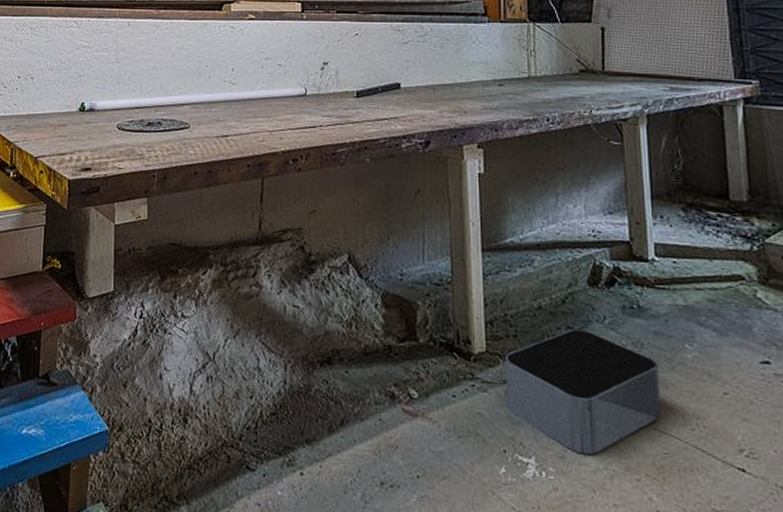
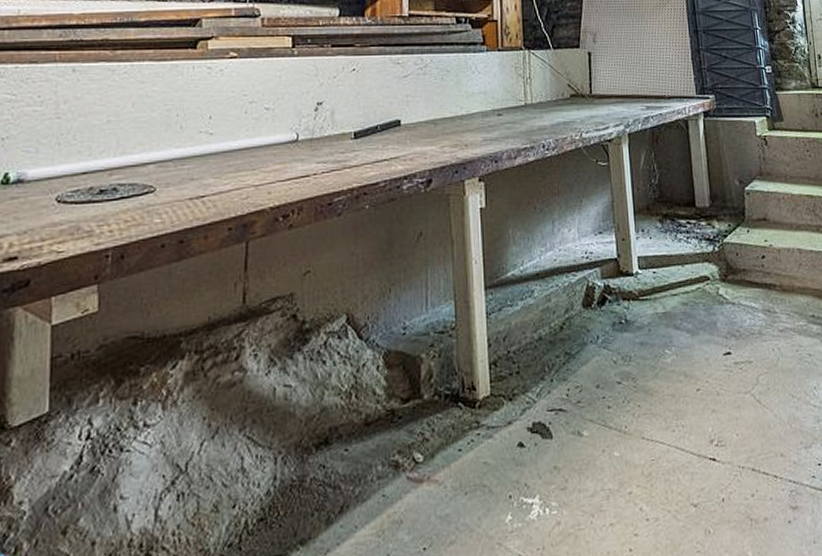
storage bin: present [506,329,660,455] -> none [510,353,647,481]

